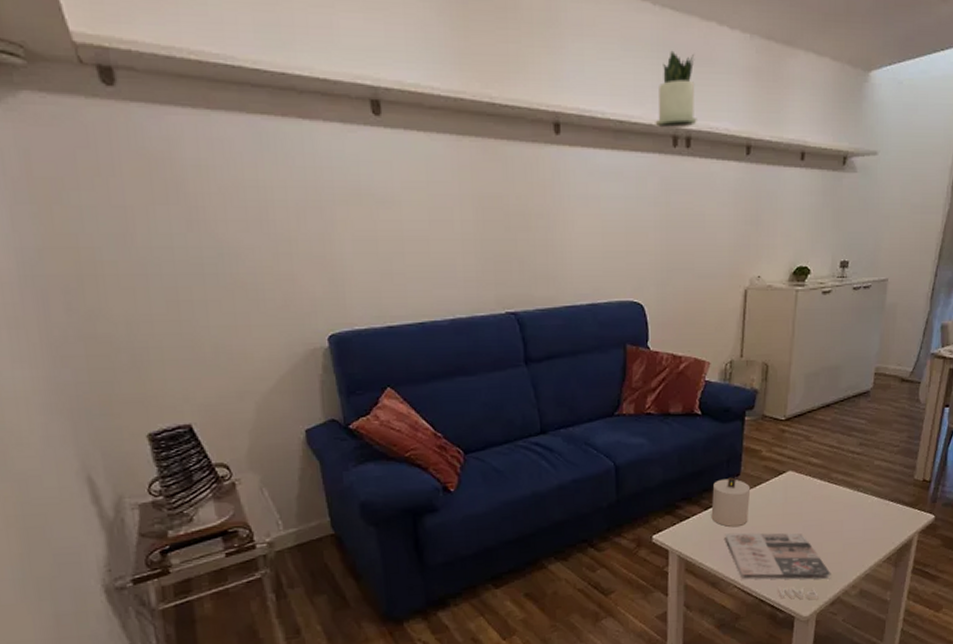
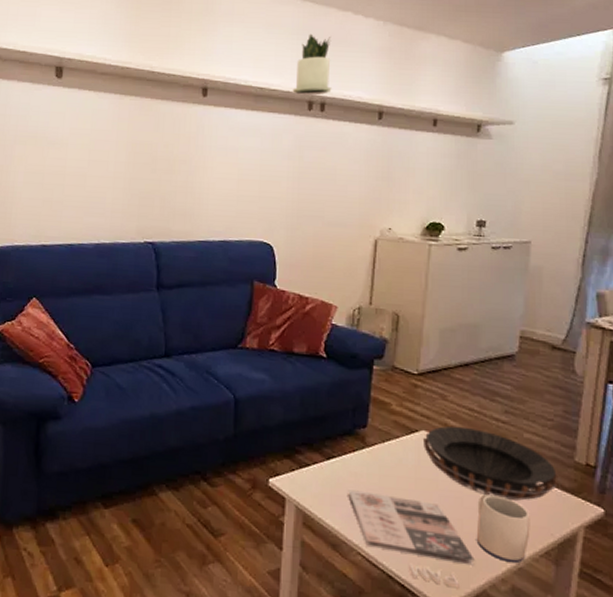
candle: present [711,477,751,528] -> none [333,428,379,485]
decorative bowl: none [789,462,901,520] -> present [422,426,559,501]
mug: none [833,518,877,572] -> present [476,494,530,563]

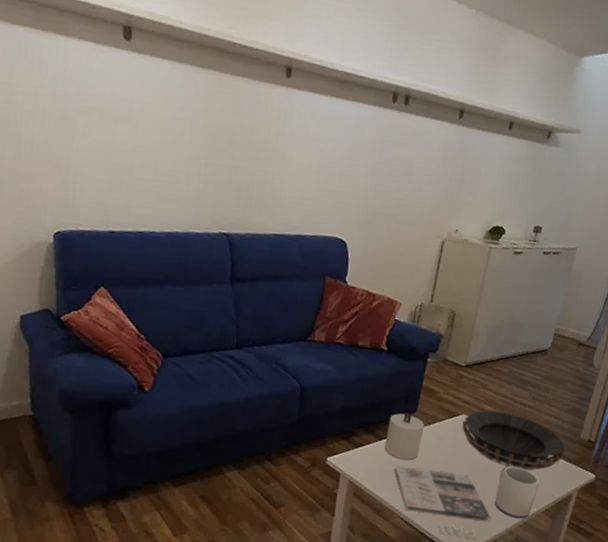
planter: present [292,33,332,96] -> none [379,16,423,87]
candle: none [333,428,379,485] -> present [384,413,425,461]

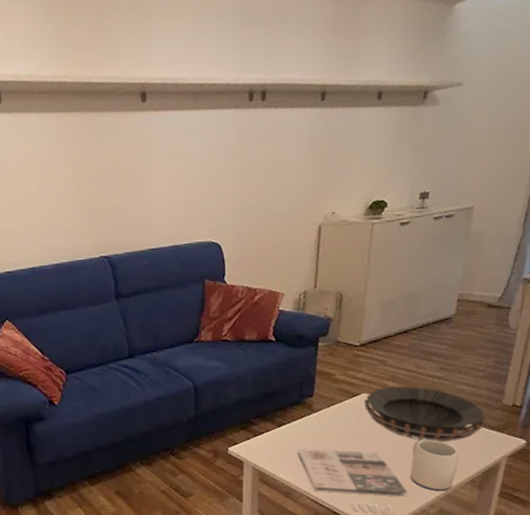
candle: present [384,413,425,461] -> none [284,398,324,444]

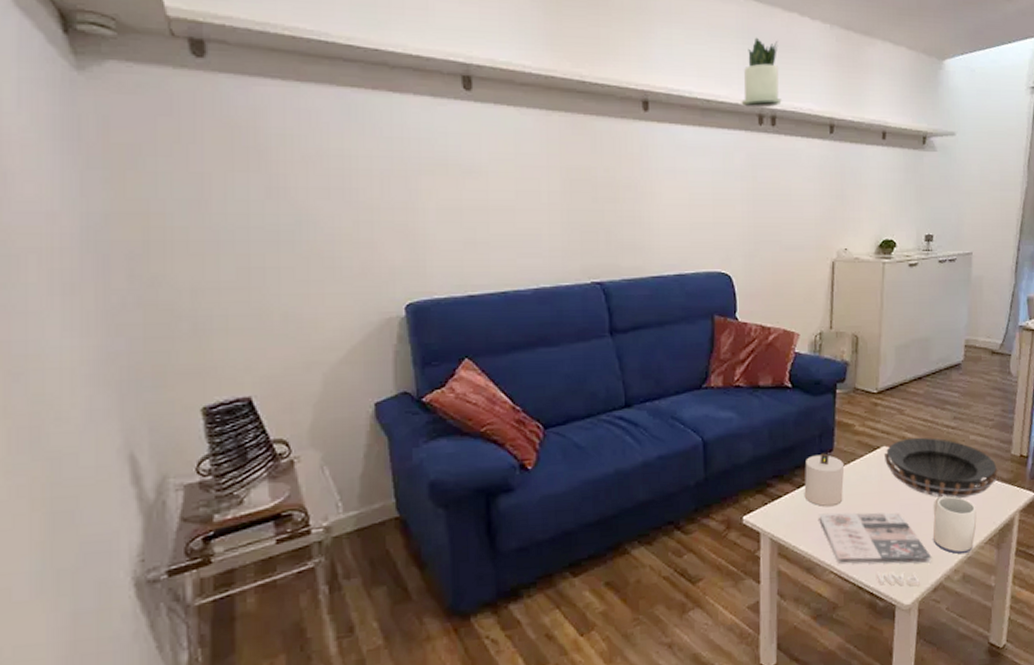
planter: none [232,14,272,86] -> present [741,37,782,108]
candle: none [284,398,324,444] -> present [804,453,845,507]

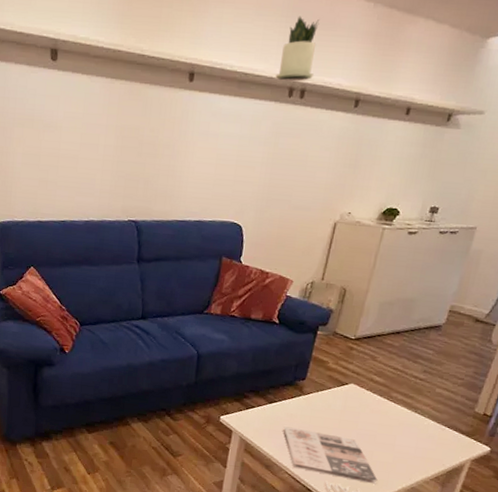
candle: present [804,453,845,507] -> none [274,380,314,423]
decorative bowl: present [883,437,999,498] -> none [350,381,459,440]
mug: present [932,496,977,554] -> none [381,433,429,484]

